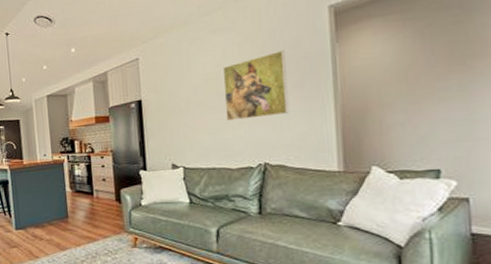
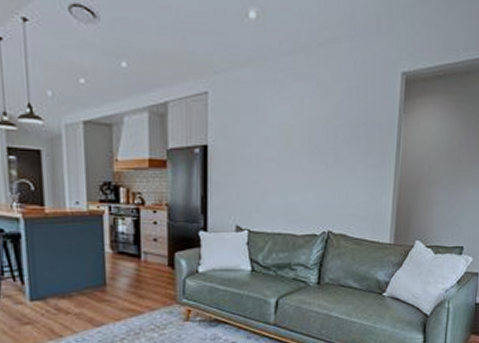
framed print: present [222,49,289,121] -> none [297,111,359,182]

